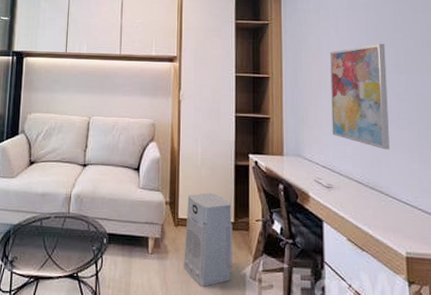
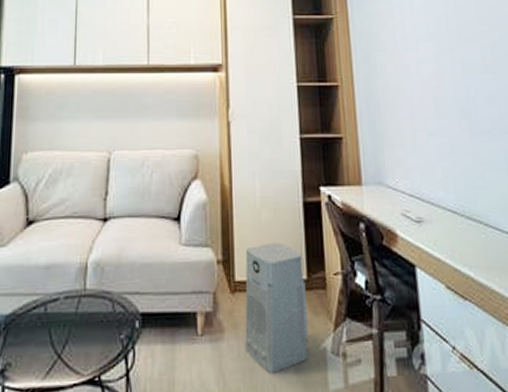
wall art: present [330,43,390,150] -> none [407,37,485,169]

